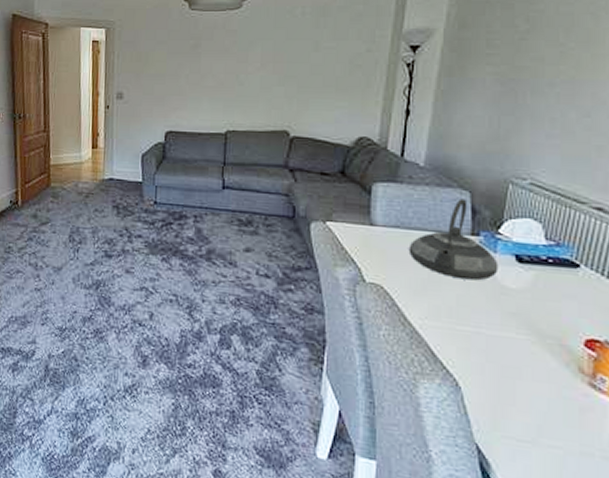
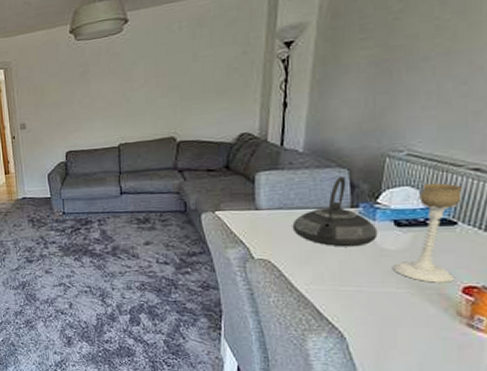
candle holder: none [514,218,585,333] -> present [393,183,462,283]

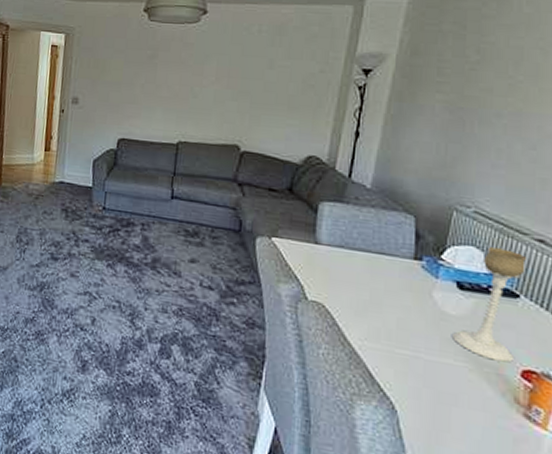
teapot: present [292,176,378,247] -> none [351,222,440,305]

